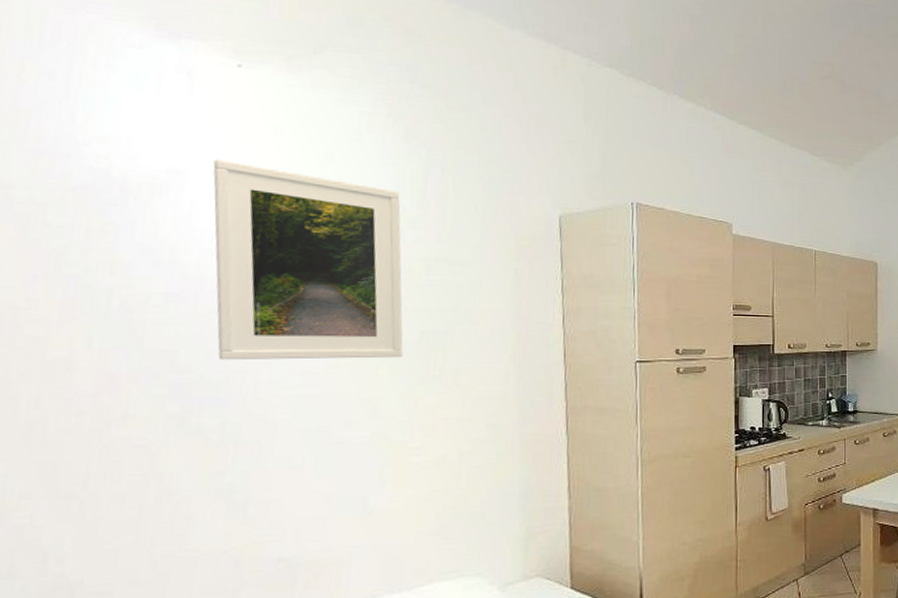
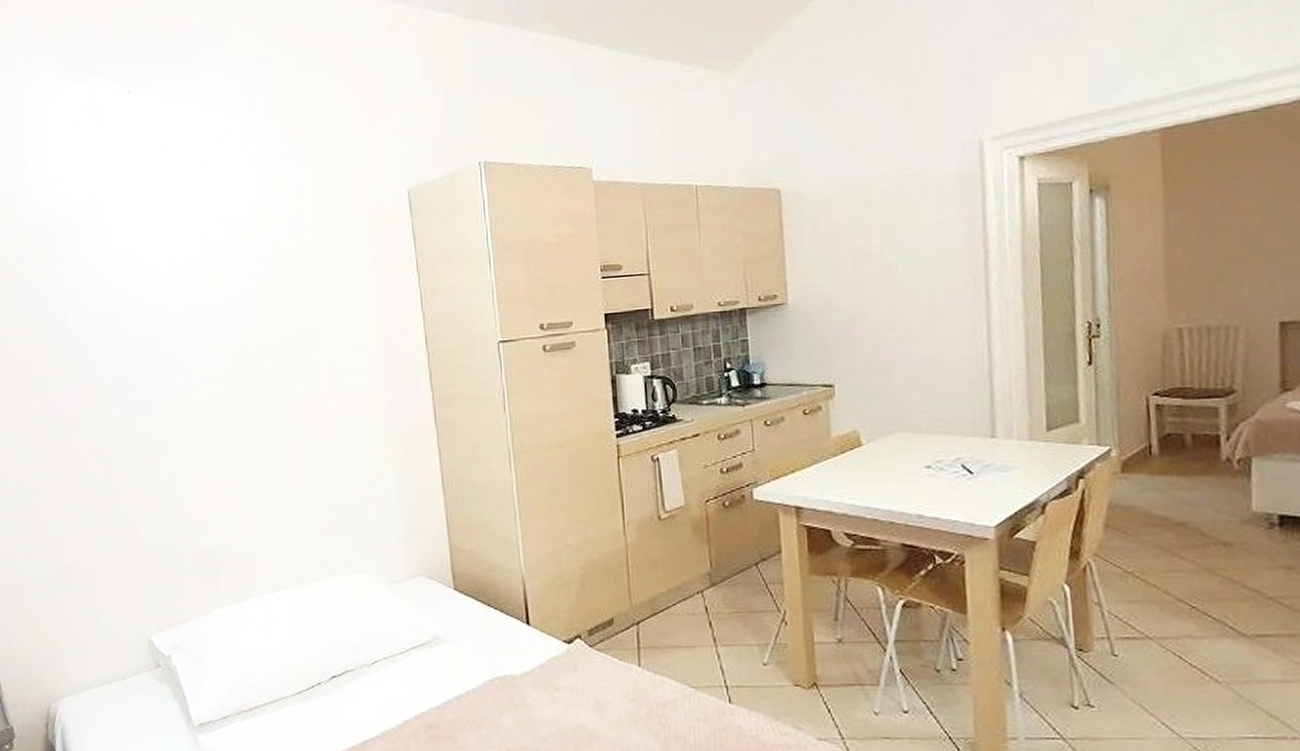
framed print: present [213,159,403,361] -> none [120,183,281,369]

